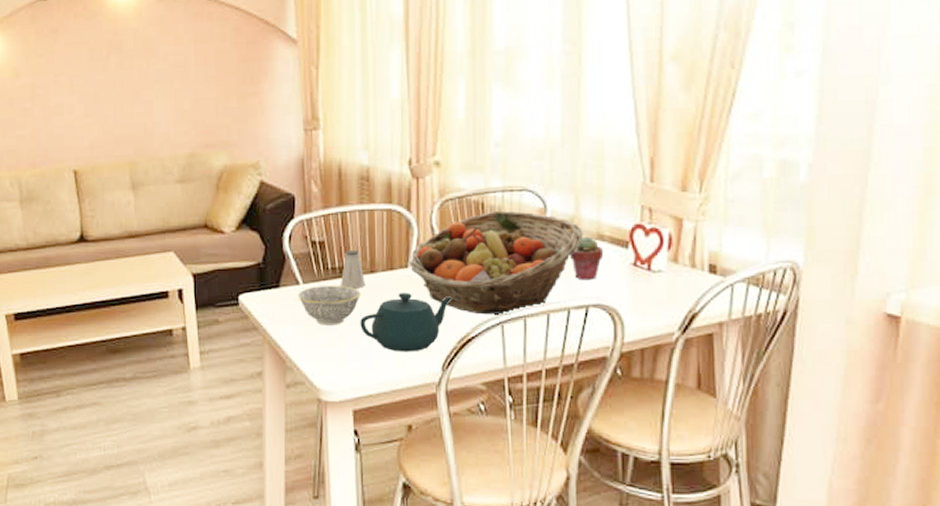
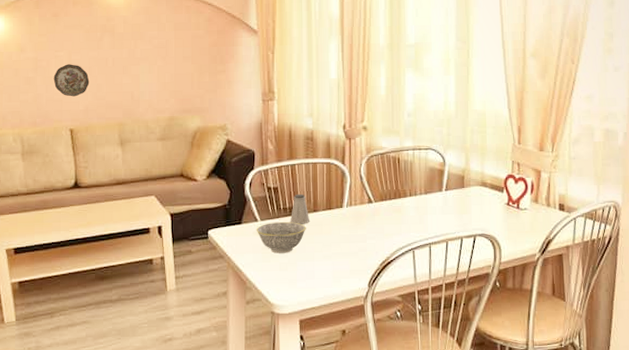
decorative plate: none [53,90,95,131] -> present [53,64,90,97]
teapot: present [360,292,453,352] -> none [305,227,376,273]
fruit basket: present [409,210,584,315] -> none [343,164,472,243]
potted succulent: present [570,236,604,281] -> none [462,183,487,216]

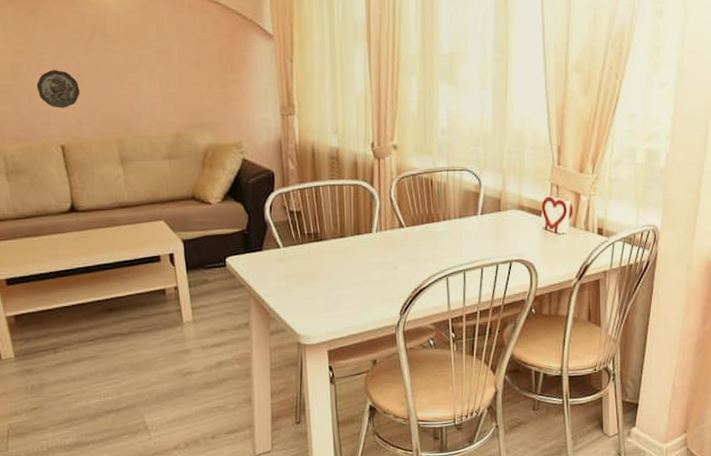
bowl: present [256,221,306,253] -> none [278,248,333,282]
saltshaker: present [290,193,309,224] -> none [315,218,336,251]

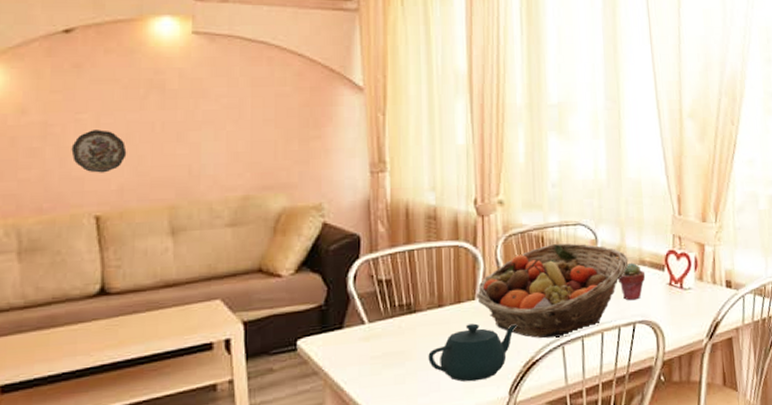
teapot: none [332,253,408,302] -> present [428,323,518,382]
fruit basket: none [372,186,509,270] -> present [475,243,629,339]
potted succulent: none [499,207,524,241] -> present [618,262,646,301]

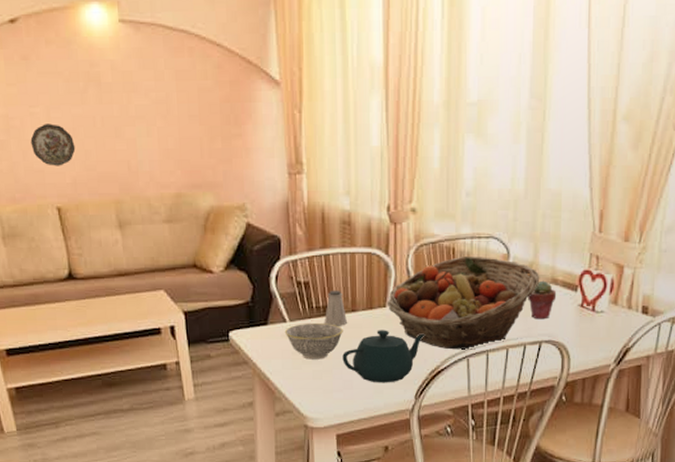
bowl: none [362,321,429,363] -> present [284,322,343,360]
saltshaker: none [407,285,433,324] -> present [324,290,347,326]

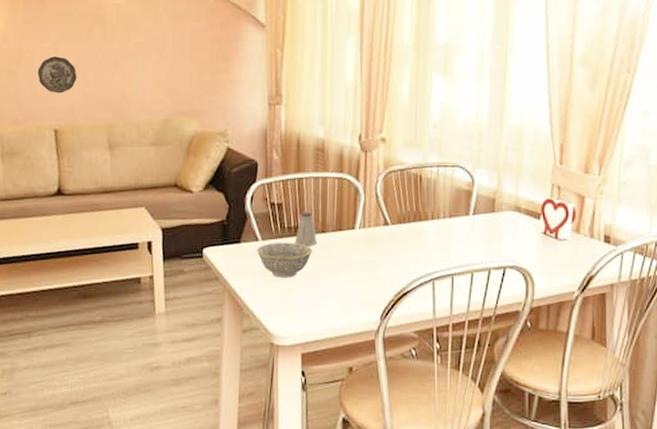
teapot: present [342,330,425,383] -> none [311,251,392,304]
fruit basket: present [386,255,540,350] -> none [355,183,504,273]
potted succulent: present [528,280,557,320] -> none [492,208,520,246]

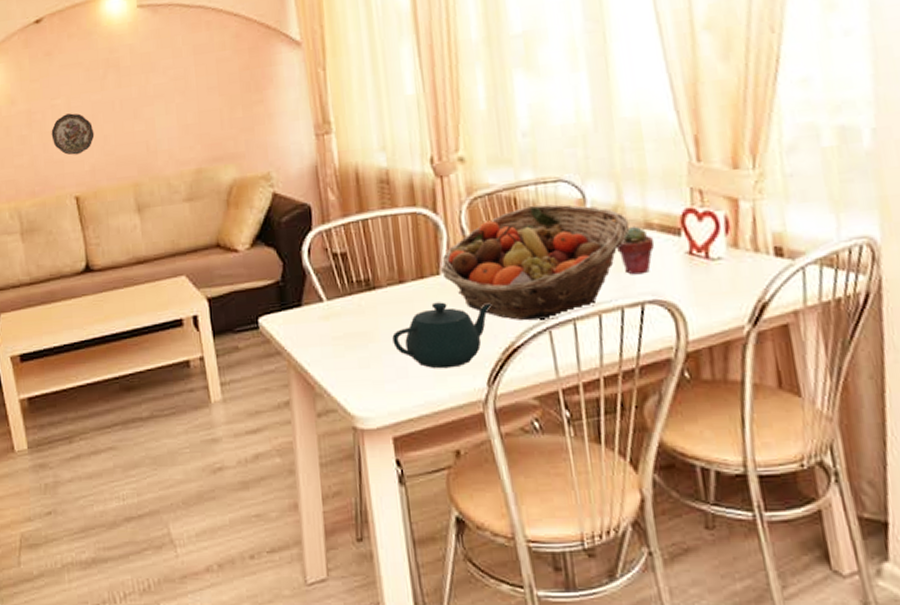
bowl: present [256,242,313,278] -> none [321,299,391,345]
saltshaker: present [294,211,317,246] -> none [367,259,394,302]
teapot: none [311,251,392,304] -> present [392,302,492,369]
fruit basket: none [355,183,504,273] -> present [440,204,630,321]
potted succulent: none [492,208,520,246] -> present [617,226,655,275]

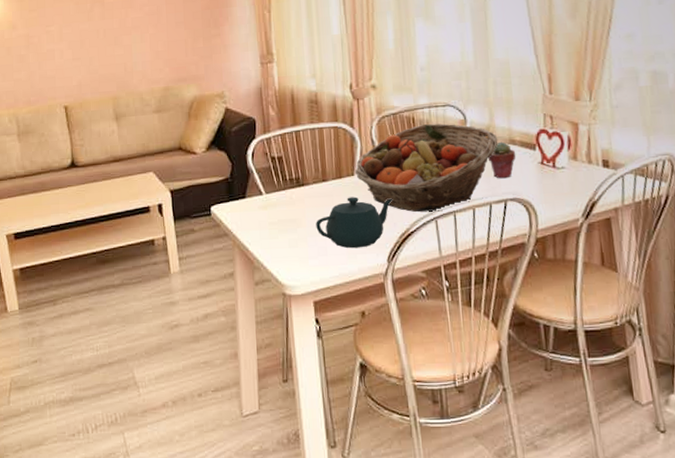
decorative plate: present [51,113,95,155] -> none [45,38,82,73]

